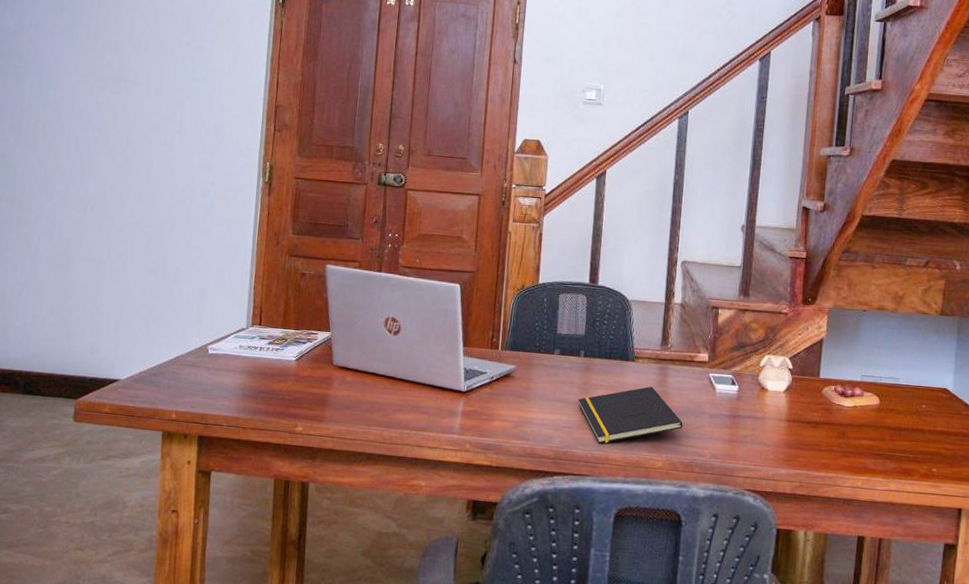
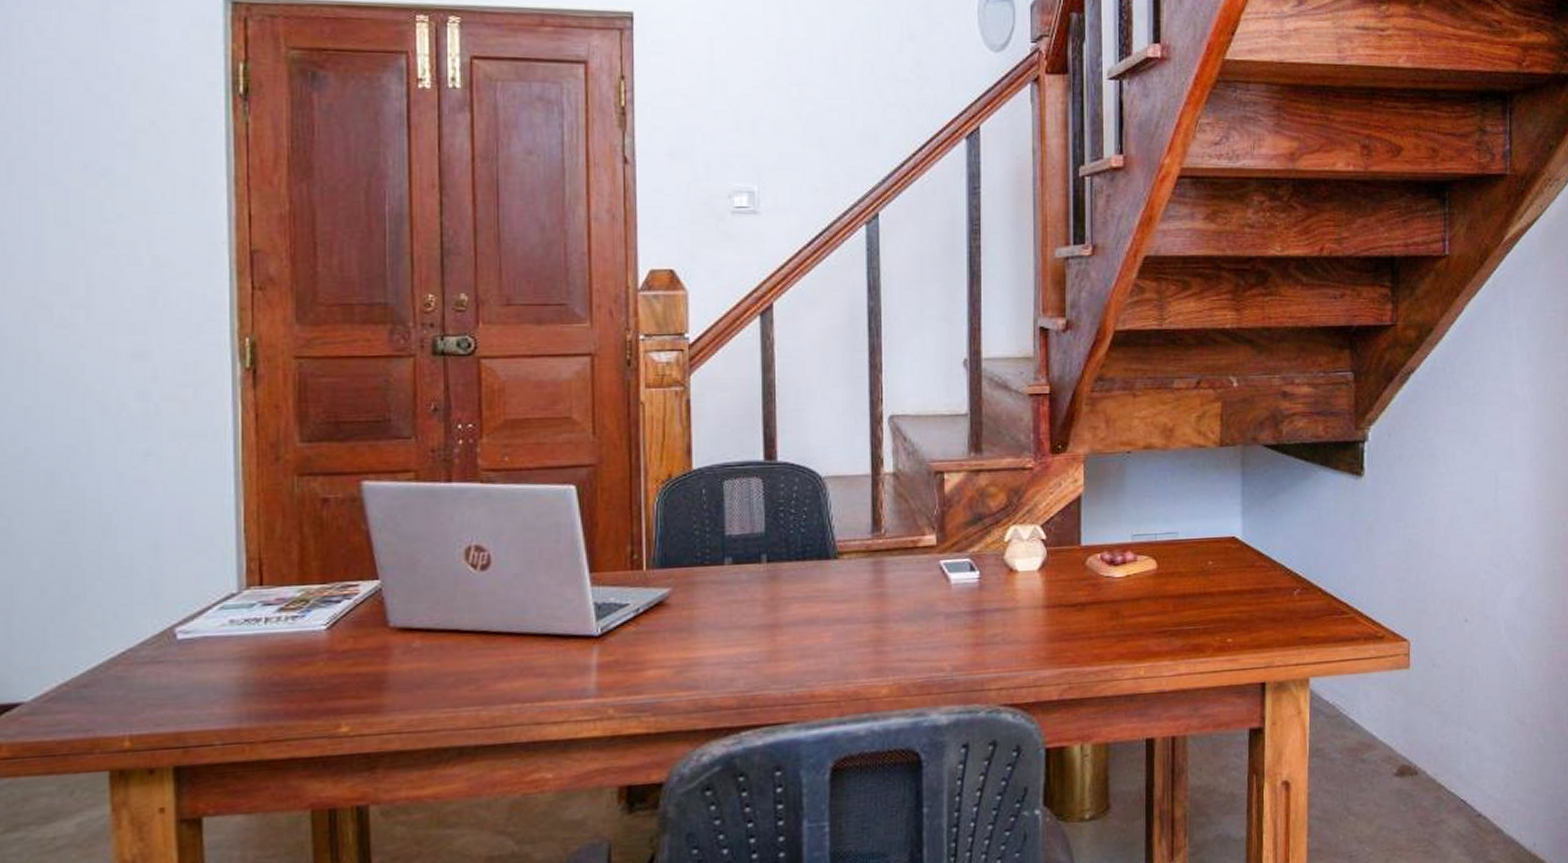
notepad: present [578,386,683,444] -> none [764,588,911,678]

